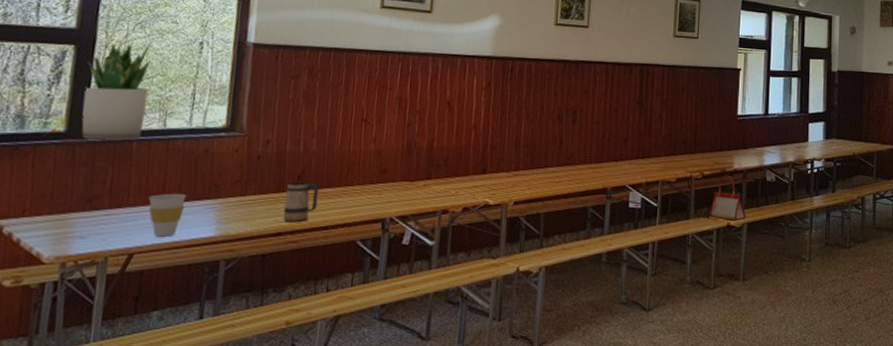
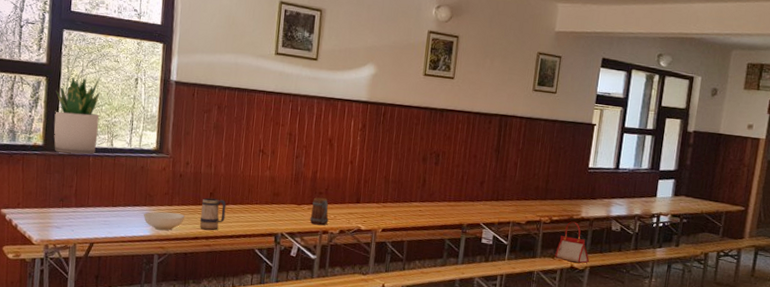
cup: present [149,193,186,237] -> none [102,199,129,233]
bowl: none [205,204,265,229] -> present [143,211,186,231]
beer mug: none [426,171,449,204] -> present [310,197,329,225]

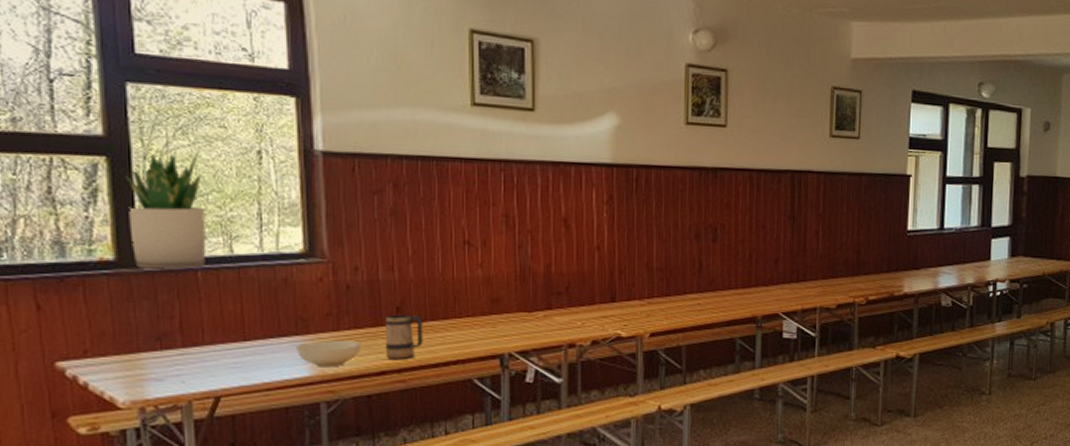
beer mug: present [310,197,329,225] -> none [548,300,574,337]
handbag: present [555,221,589,264] -> none [876,300,918,351]

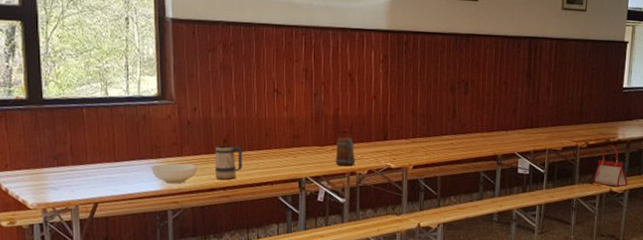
planter: present [125,150,207,270] -> none [34,17,89,107]
beer mug: none [548,300,574,337] -> present [335,137,355,167]
handbag: none [876,300,918,351] -> present [593,144,628,187]

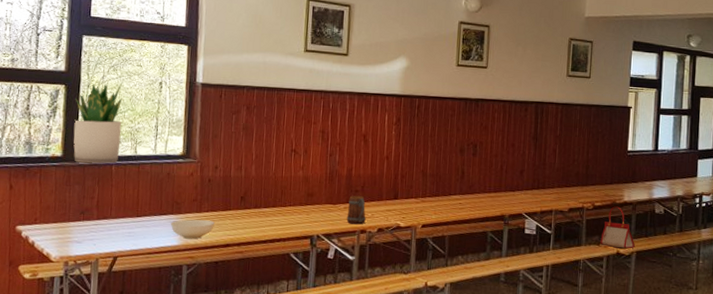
planter: none [34,17,89,107] -> present [73,81,123,164]
beer mug: present [214,145,243,180] -> none [230,202,258,237]

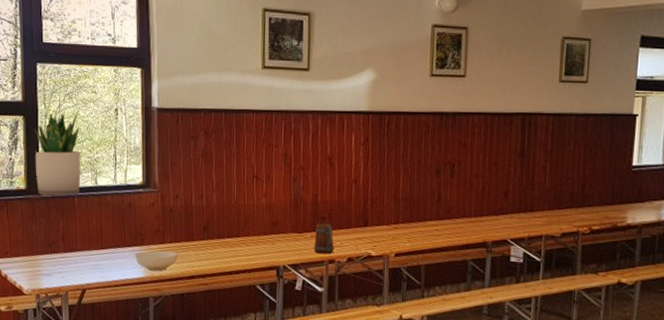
handbag: present [600,206,635,249] -> none [598,230,640,278]

